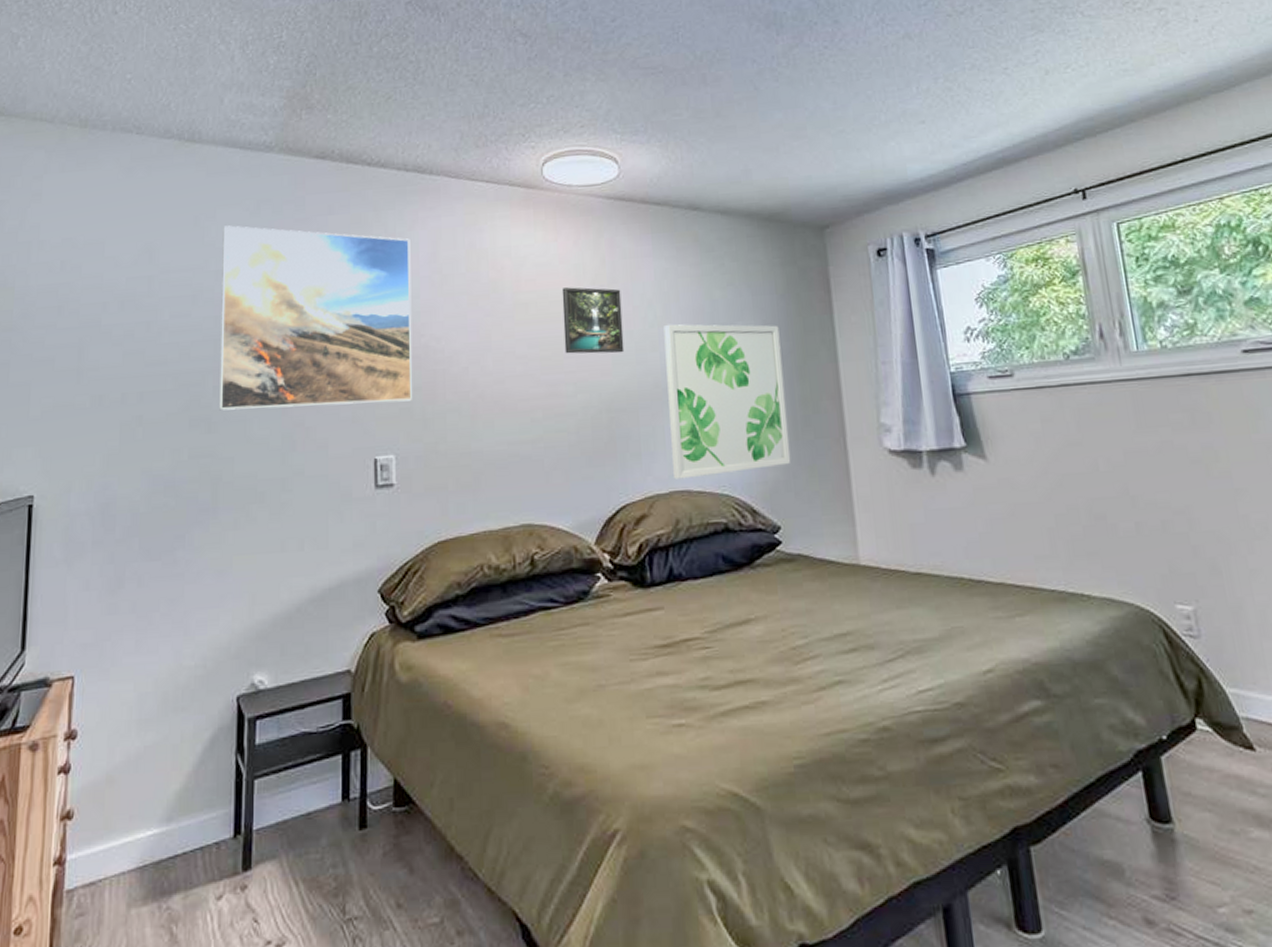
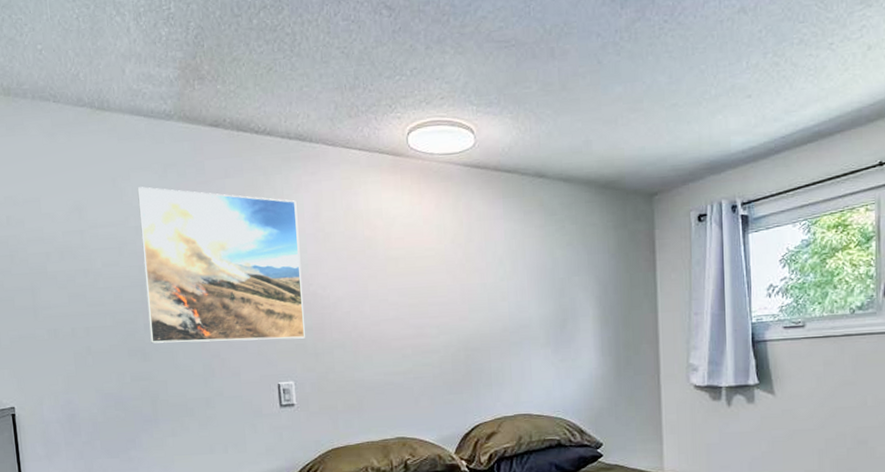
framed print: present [562,287,625,354] -> none [426,245,479,302]
wall art: present [663,324,792,480] -> none [512,278,614,405]

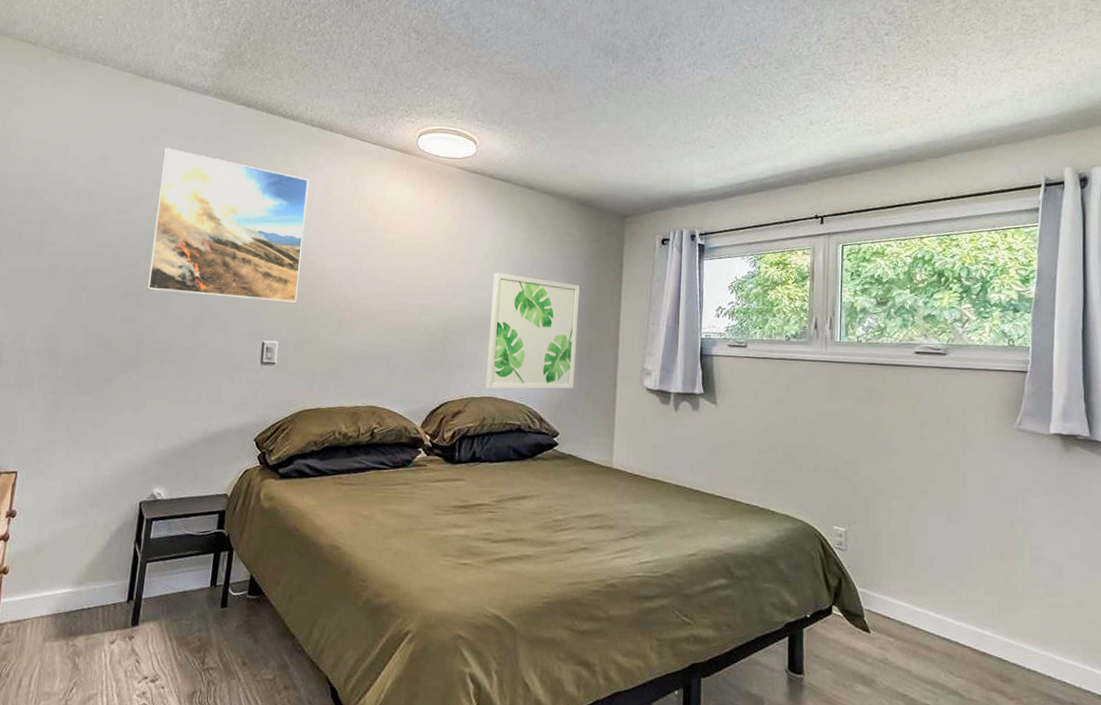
wall art: none [512,278,614,405] -> present [485,272,580,389]

